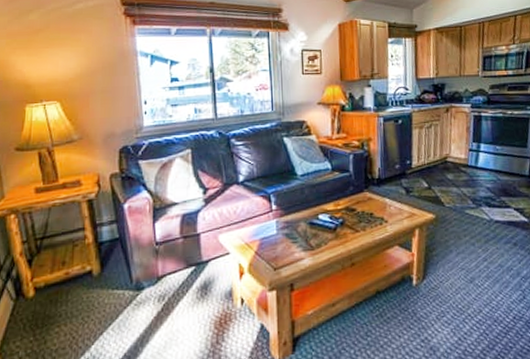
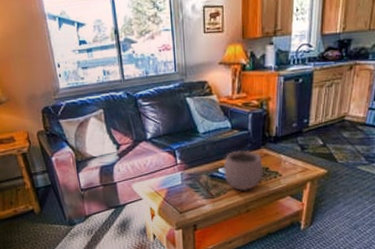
plant pot: none [323,184,368,241] -> present [223,141,263,191]

